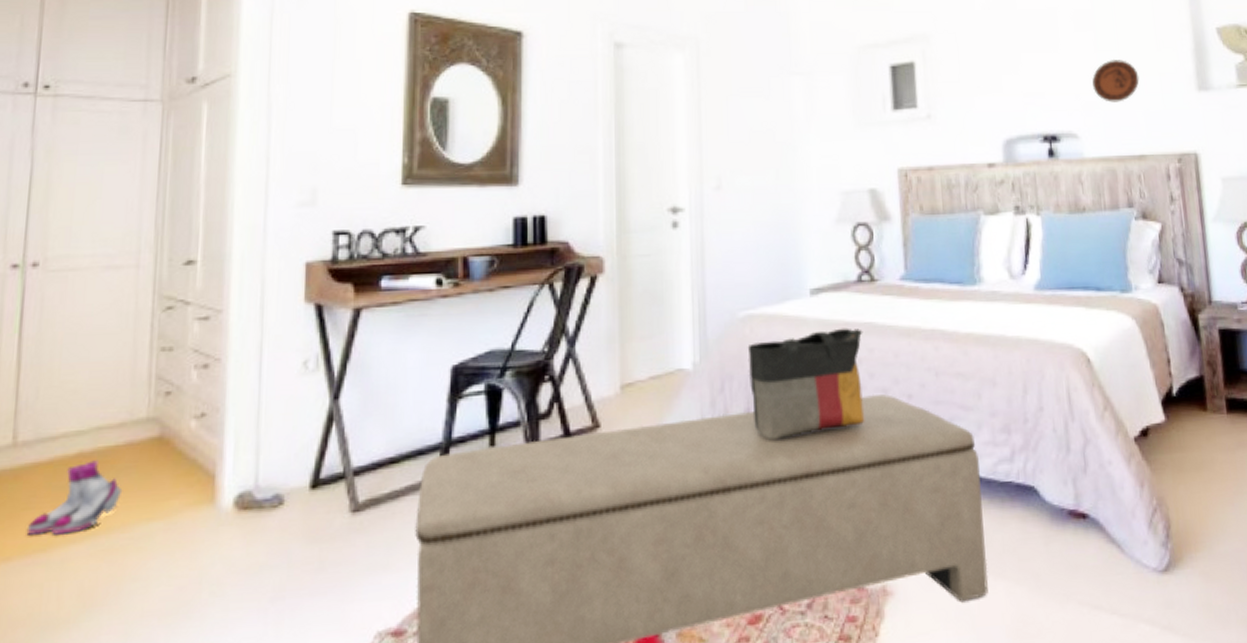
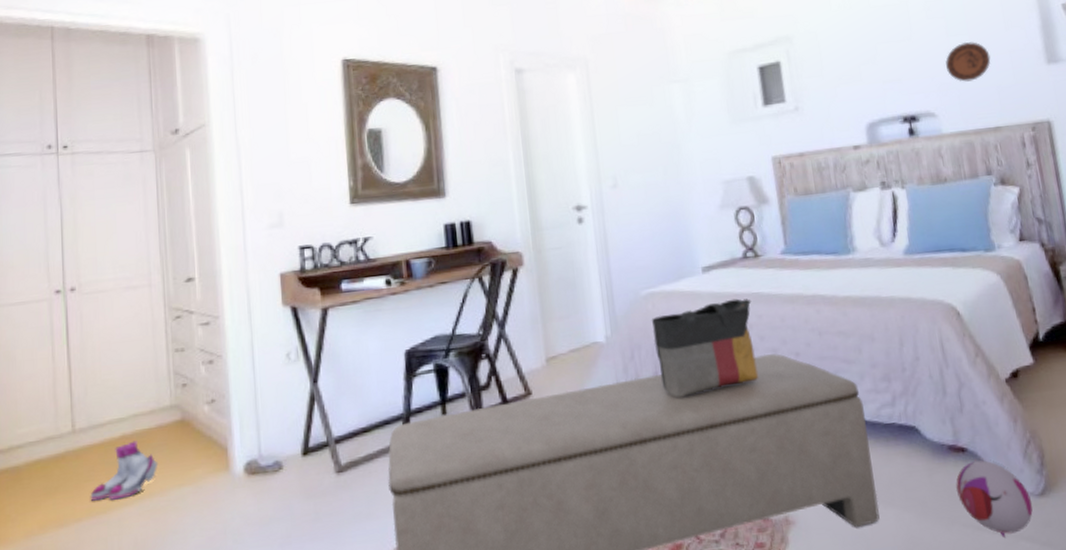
plush toy: none [1073,527,1155,619] -> present [956,459,1033,538]

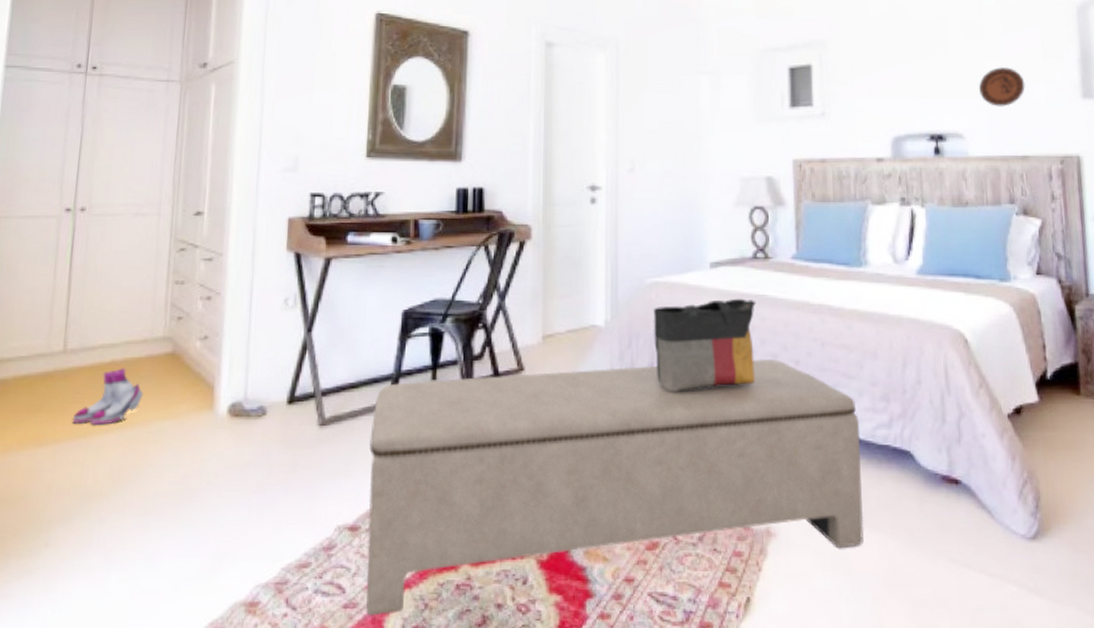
plush toy: present [956,459,1033,538] -> none [945,492,1023,578]

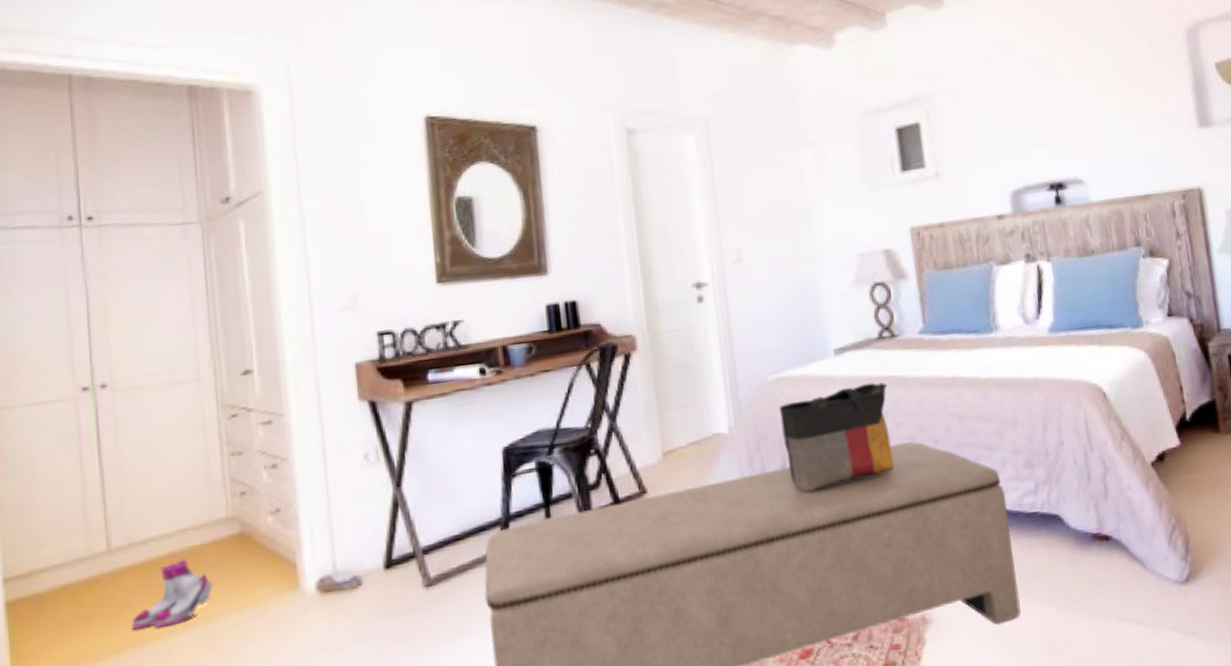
decorative plate: present [979,66,1025,107] -> none [1094,102,1141,146]

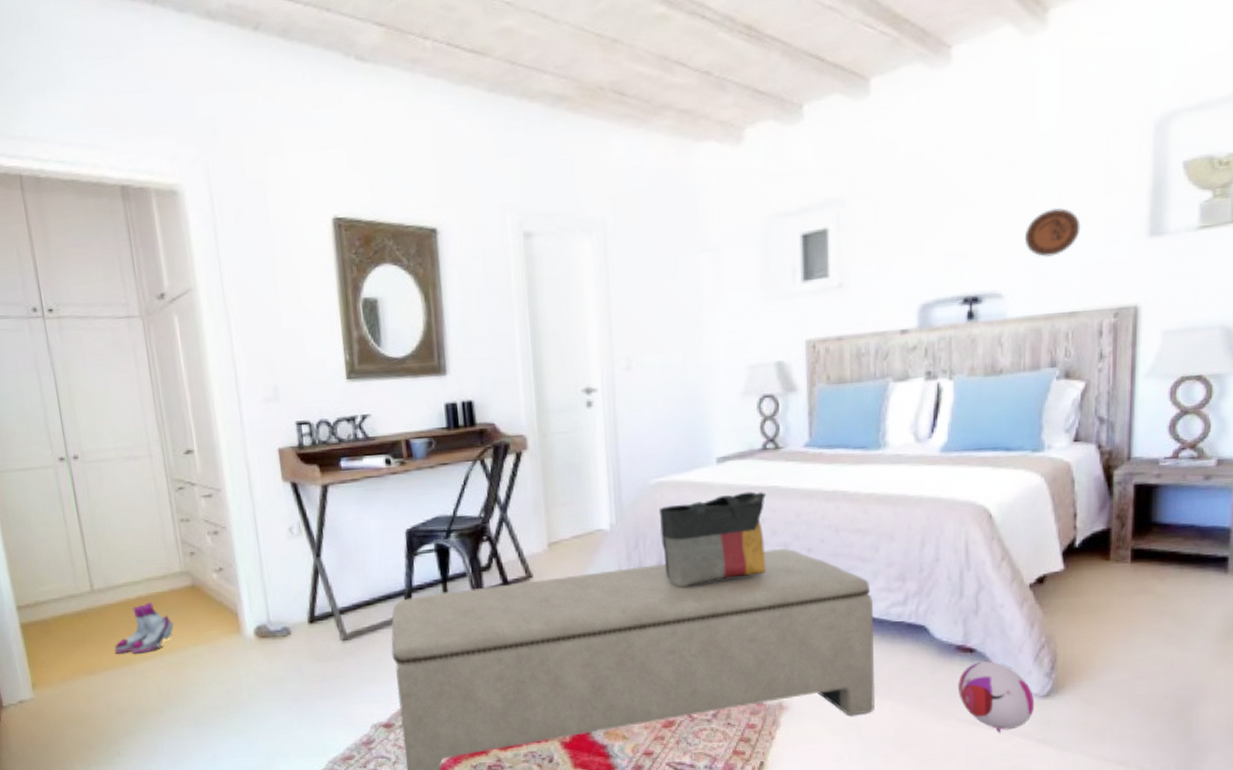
decorative plate: none [1094,102,1141,146] -> present [1025,207,1081,257]
plush toy: none [1099,547,1177,628] -> present [957,659,1035,733]

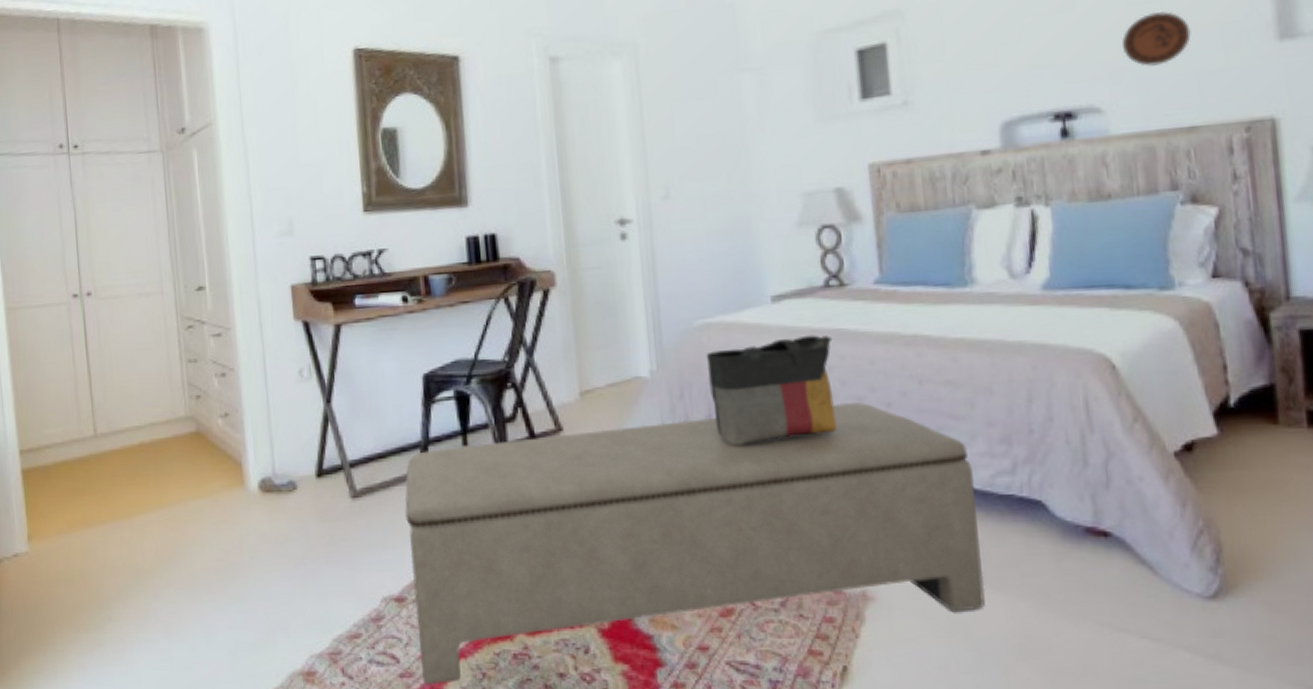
boots: present [114,602,174,654] -> none [113,449,176,506]
plush toy: present [957,659,1035,733] -> none [1091,546,1199,644]

